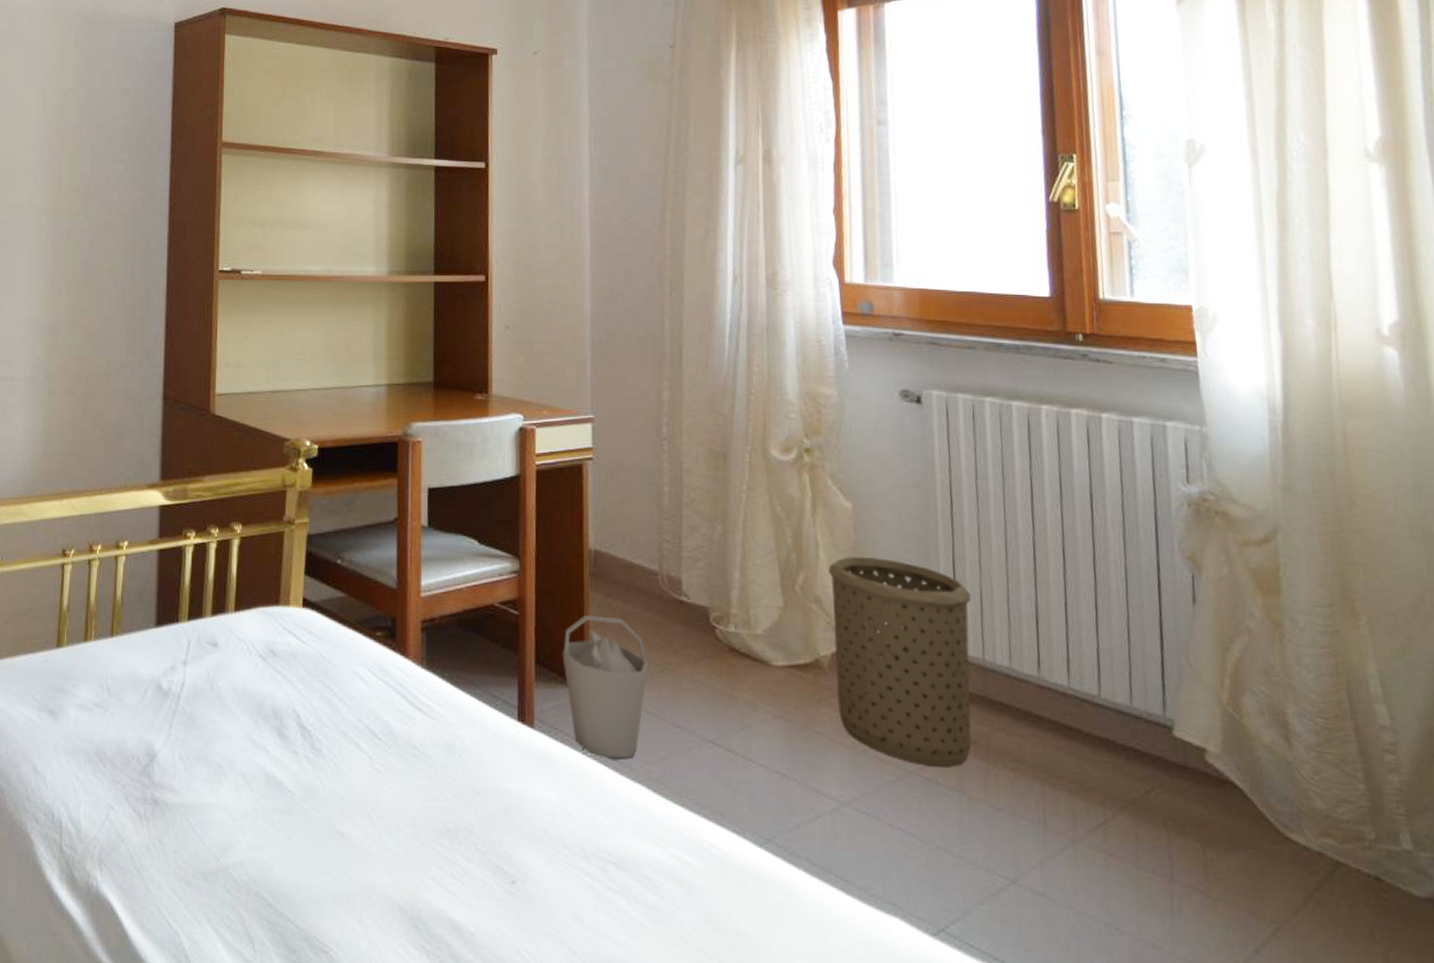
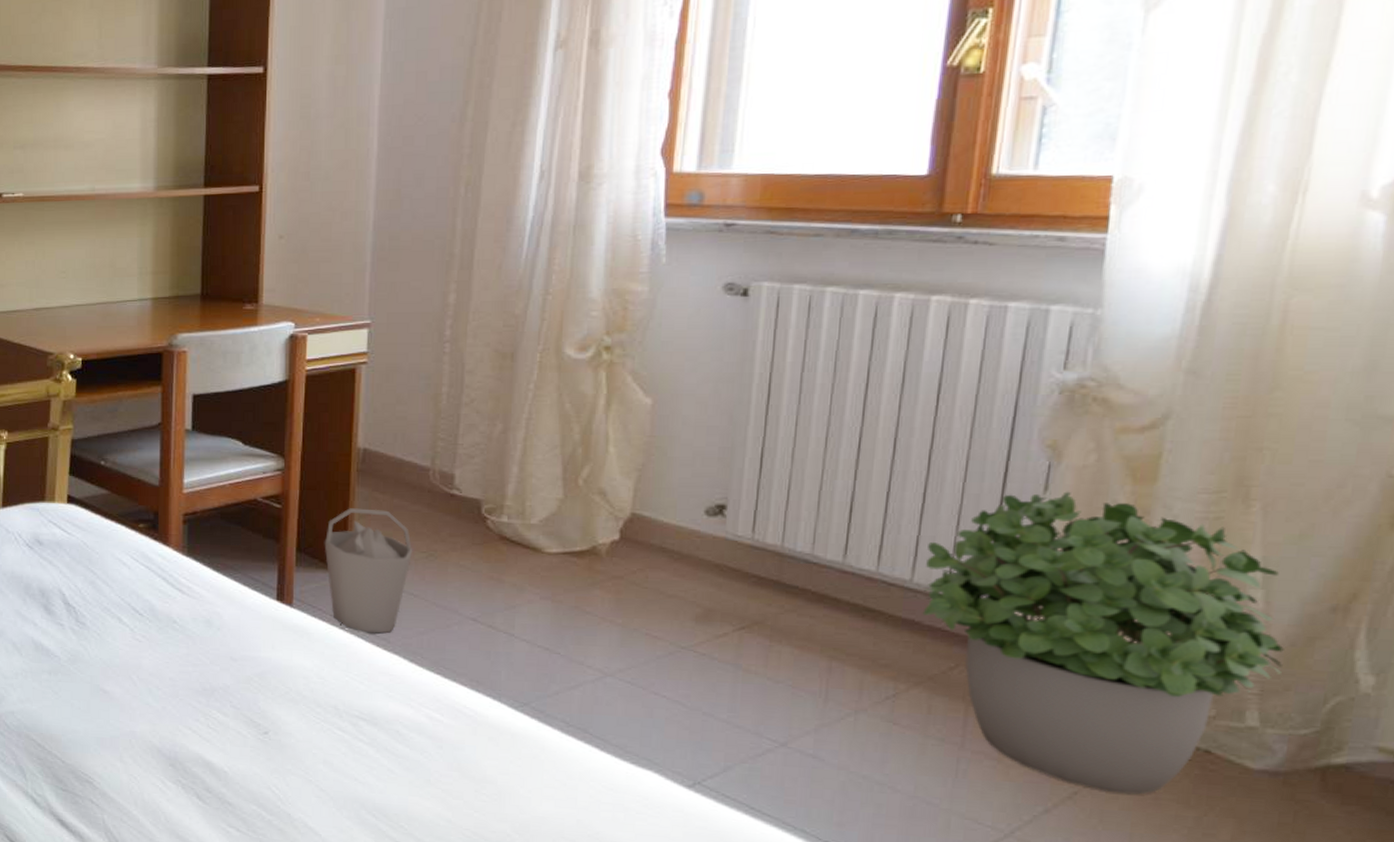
laundry basket: present [828,557,972,767] -> none [612,451,777,644]
potted plant: none [1107,603,1419,929] -> present [922,491,1284,795]

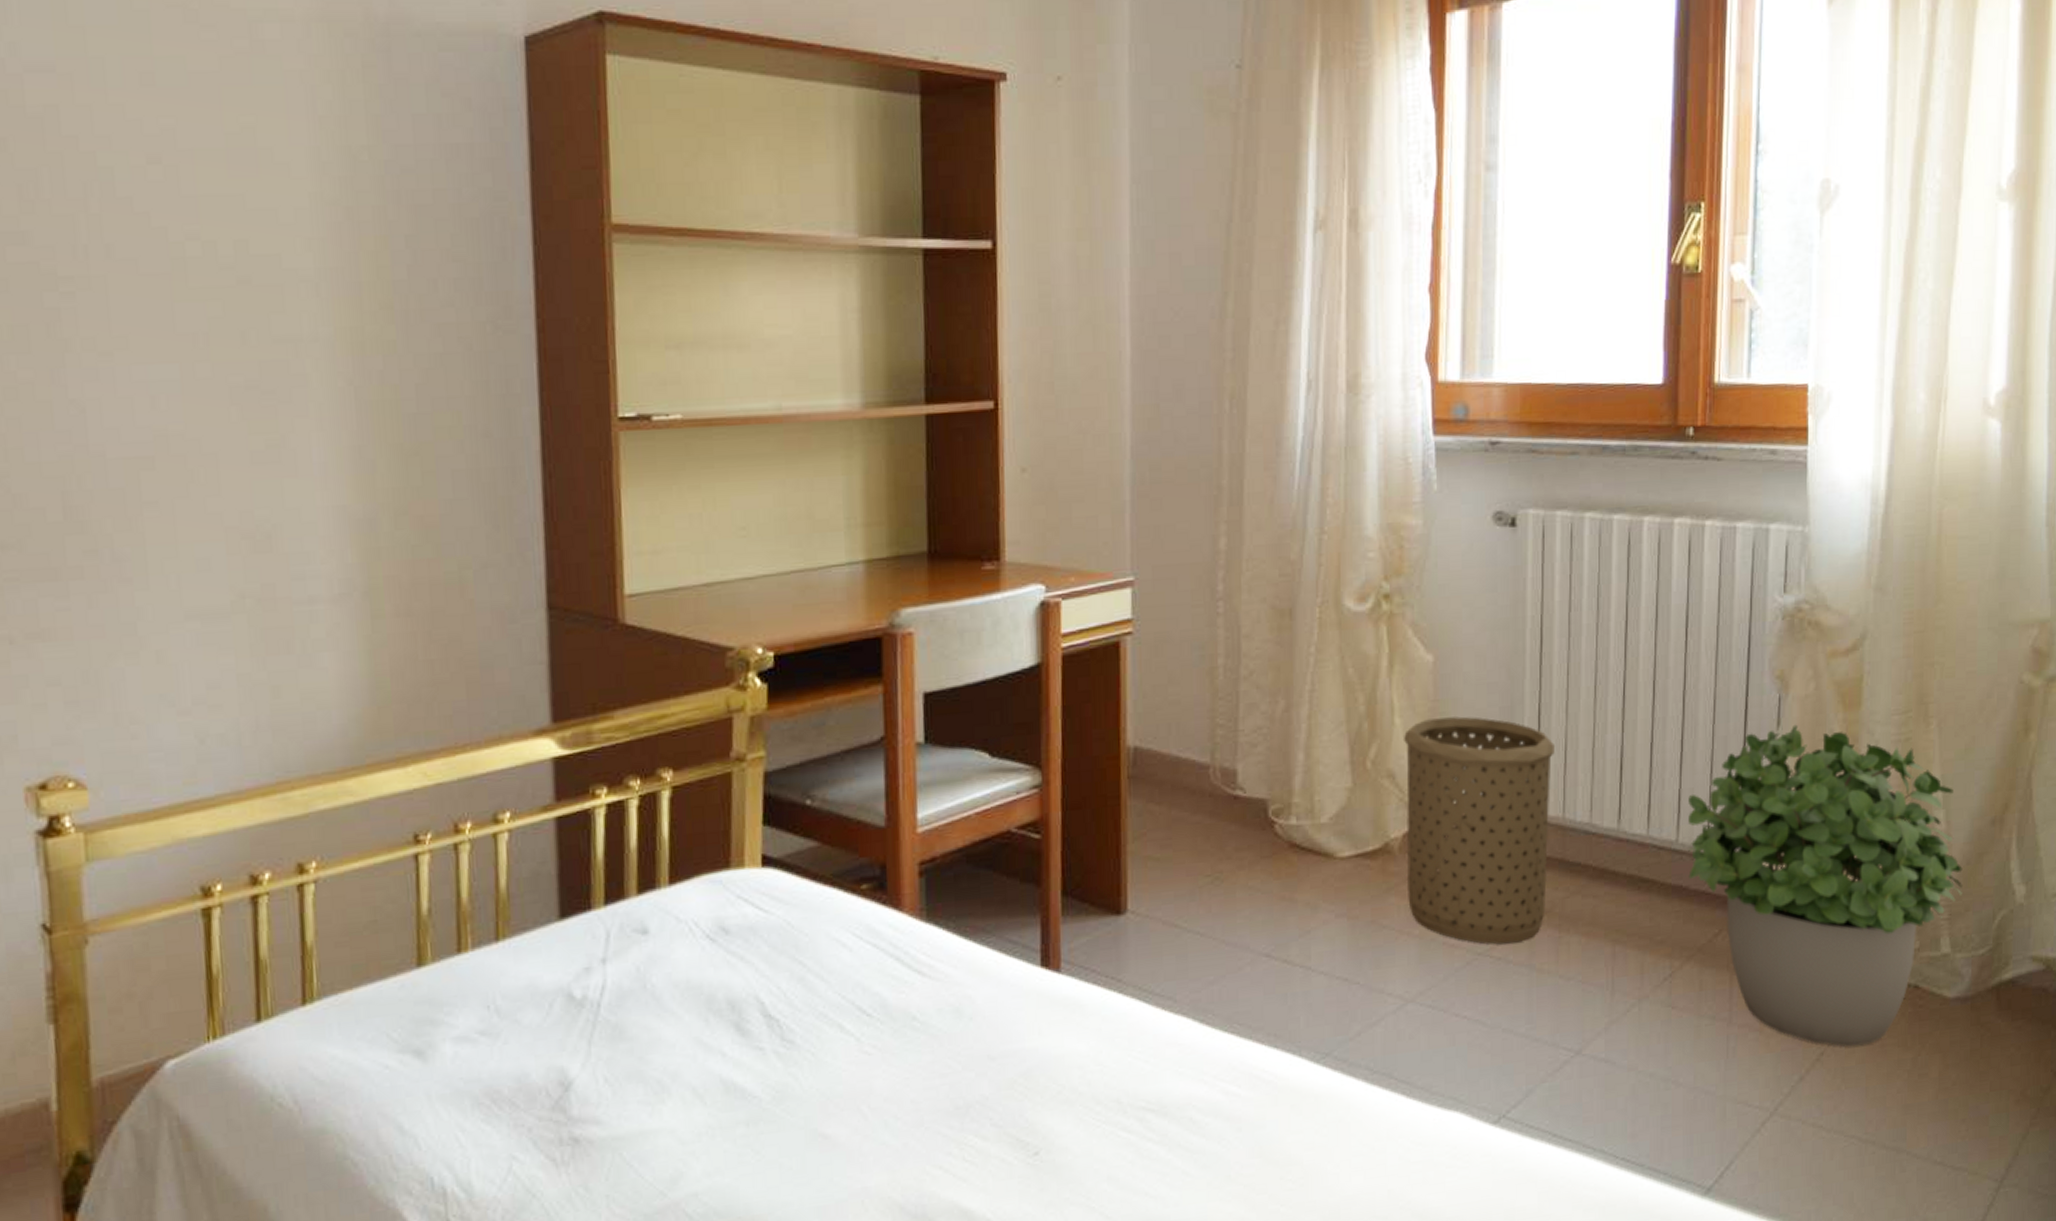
trash bin: present [324,508,413,634] -> none [1094,826,1197,993]
laundry basket: none [612,451,777,644] -> present [1404,716,1555,944]

